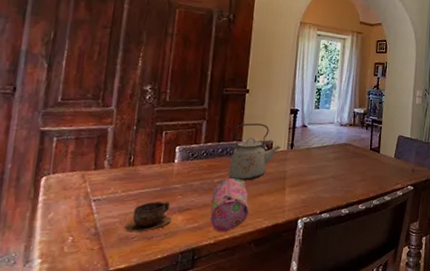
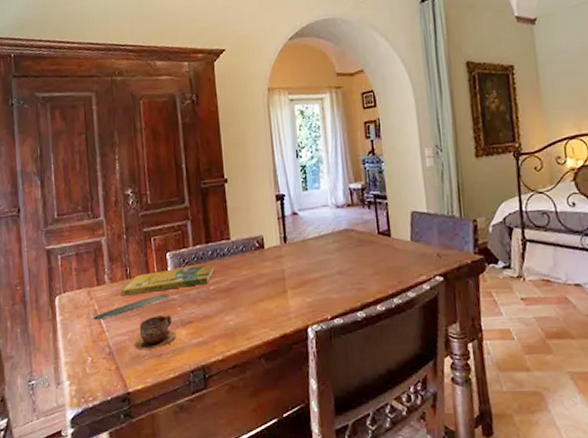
oval tray: none [82,183,172,202] -> present [93,294,170,320]
booklet: none [120,160,223,182] -> present [122,264,215,296]
pencil case: present [210,178,249,233] -> none [210,283,252,347]
kettle: present [227,123,281,181] -> none [219,216,273,286]

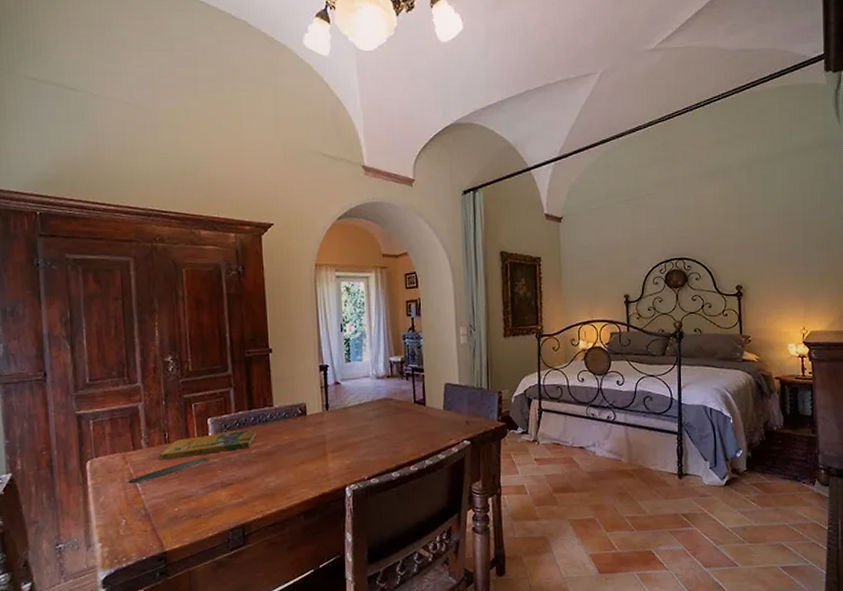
cup: present [134,315,177,351] -> none [172,478,217,512]

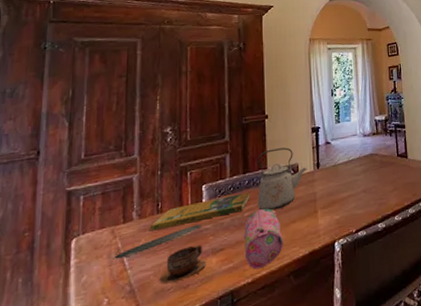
cup: none [172,478,217,512] -> present [159,245,207,284]
pencil case: none [252,447,292,507] -> present [244,208,283,270]
kettle: none [262,385,315,450] -> present [257,147,307,211]

